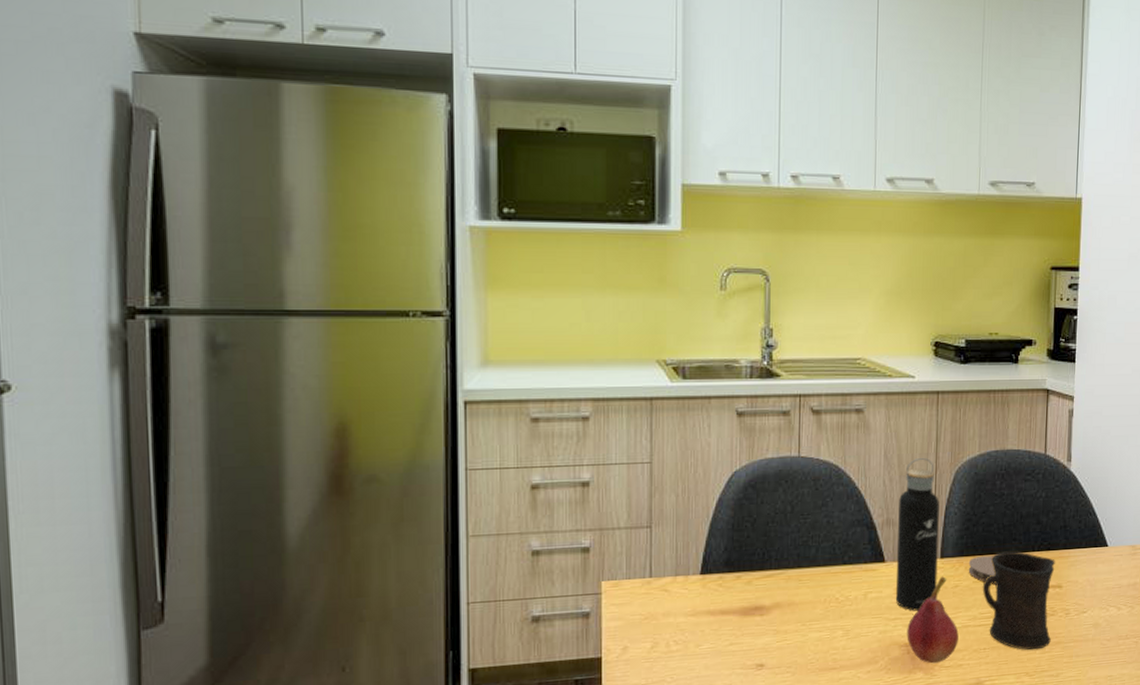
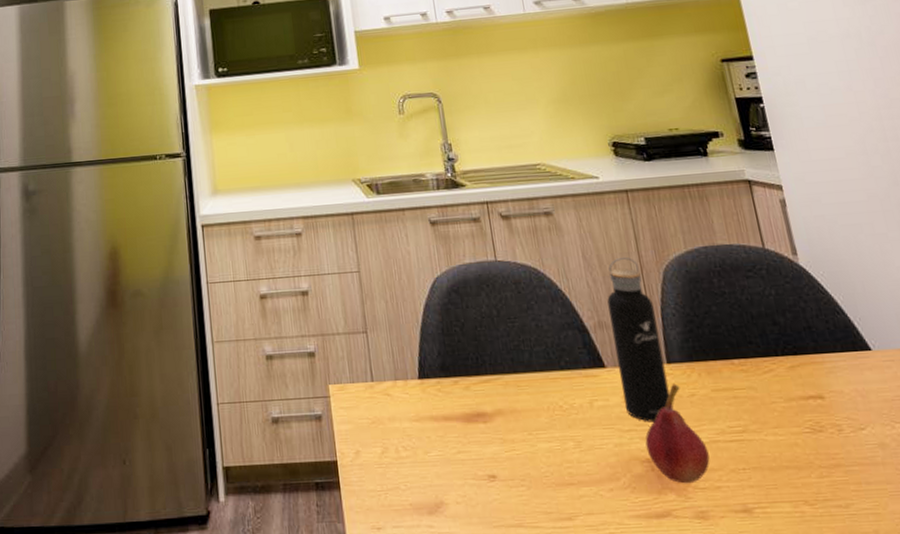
coaster: present [968,555,996,584] -> none [701,360,739,393]
mug: present [982,551,1055,650] -> none [723,355,827,473]

